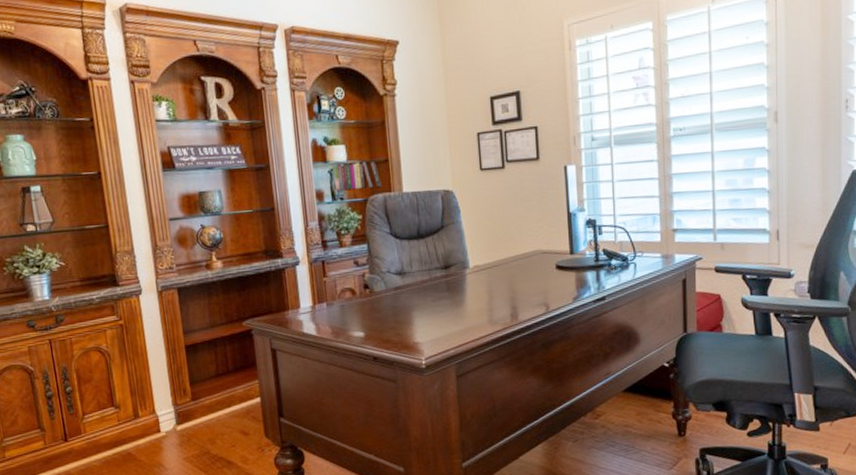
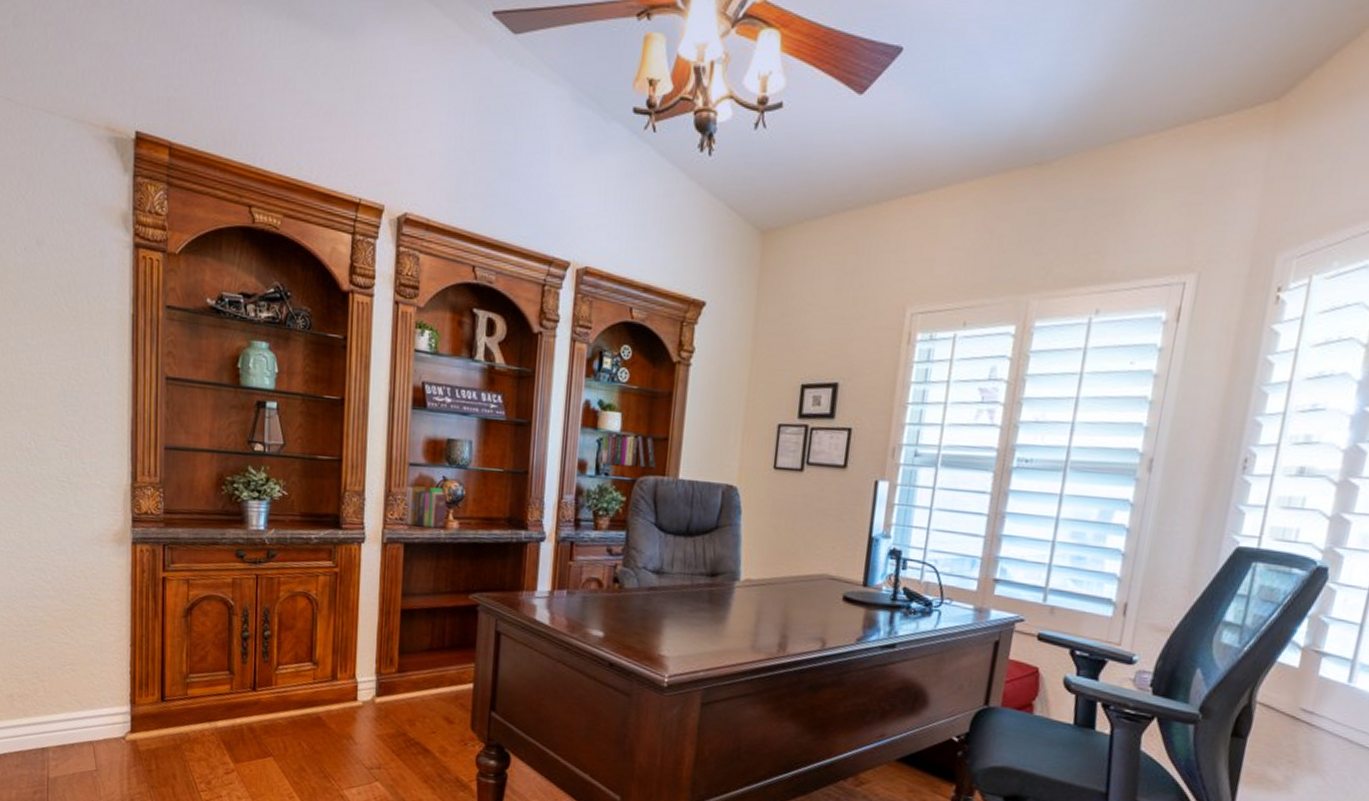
books: none [170,234,211,273] -> present [404,486,447,529]

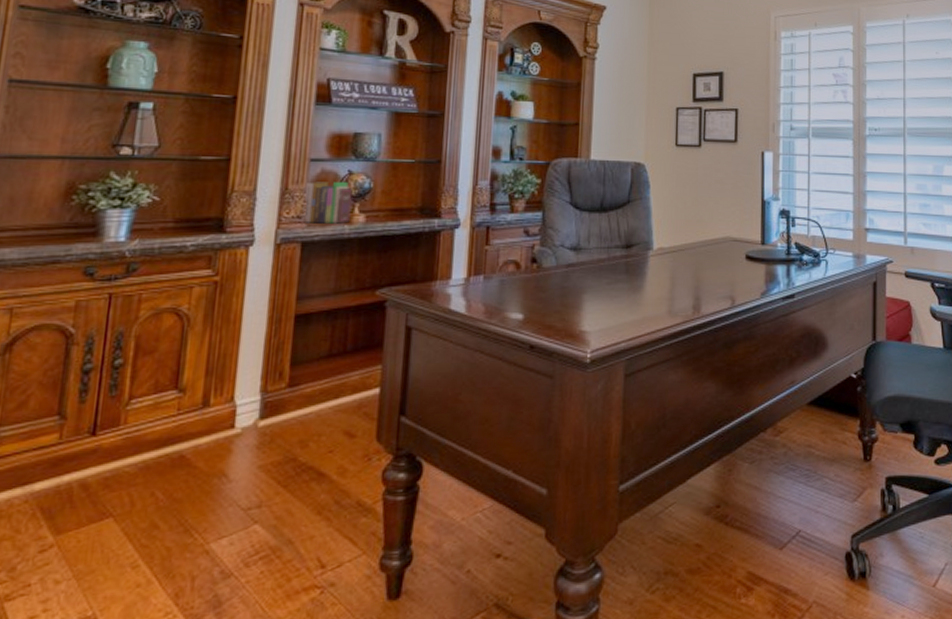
books: present [602,432,656,469] -> none [516,120,568,152]

